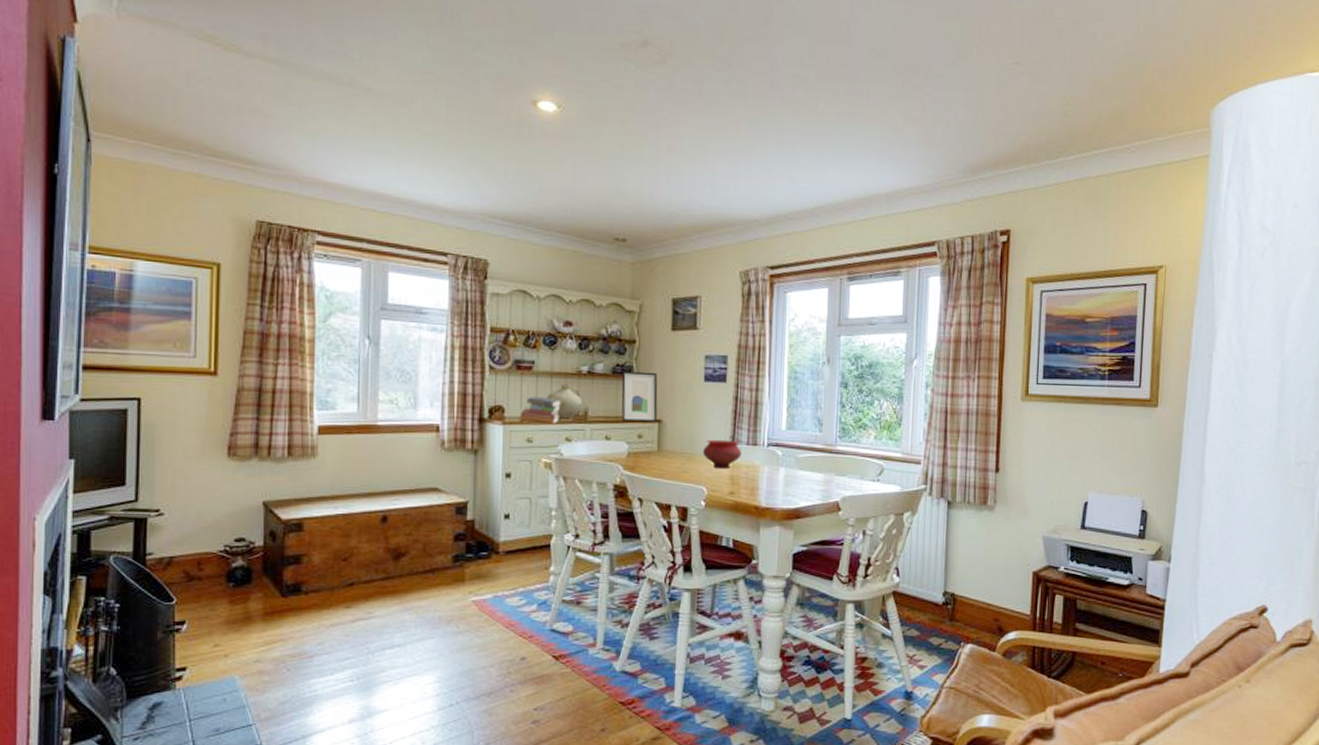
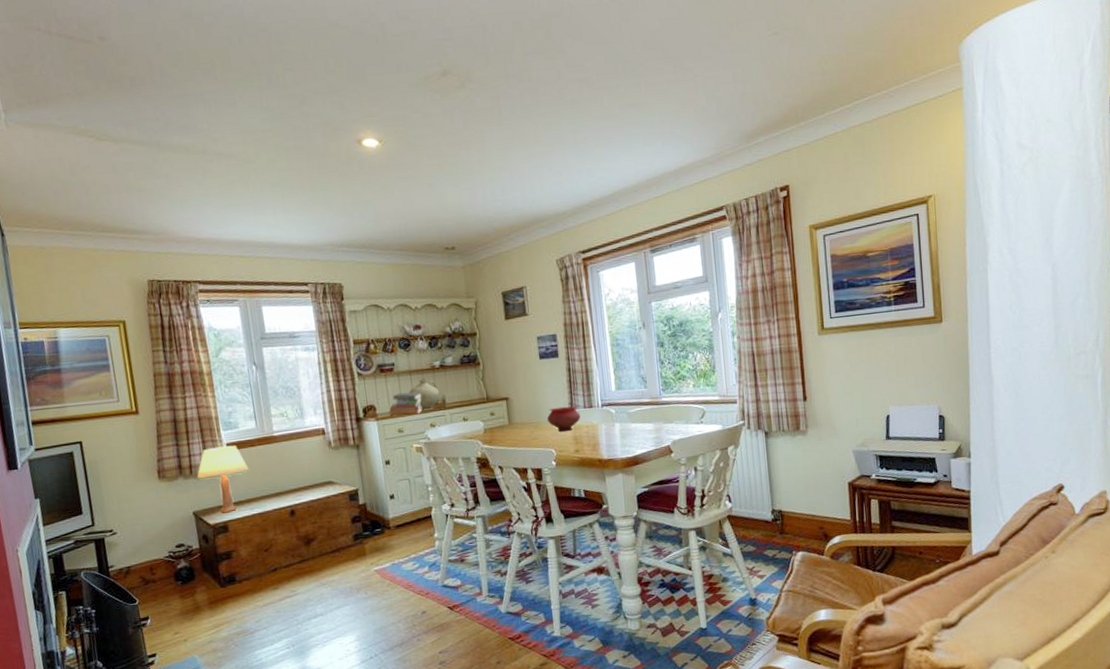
table lamp: none [275,427,340,509] -> present [197,445,249,514]
picture frame: present [621,371,658,423] -> none [468,357,505,403]

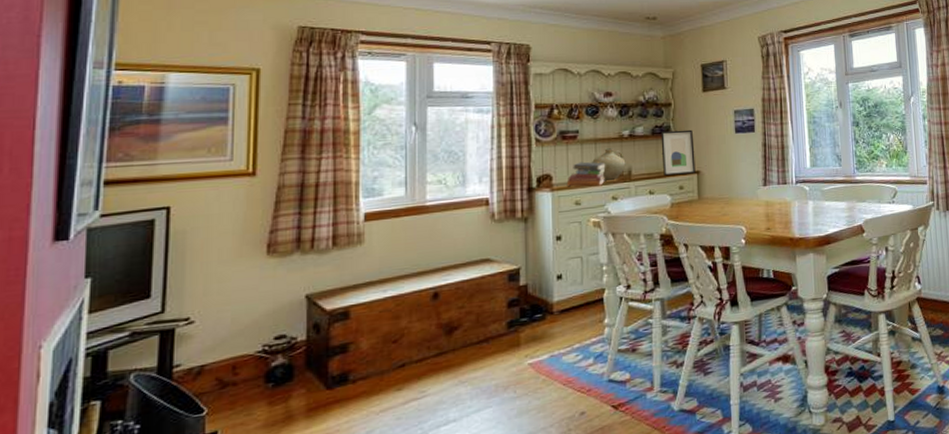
table lamp: present [197,445,249,514] -> none [319,215,388,297]
picture frame: none [468,357,505,403] -> present [660,129,696,176]
bowl: present [546,406,581,432] -> none [738,182,774,208]

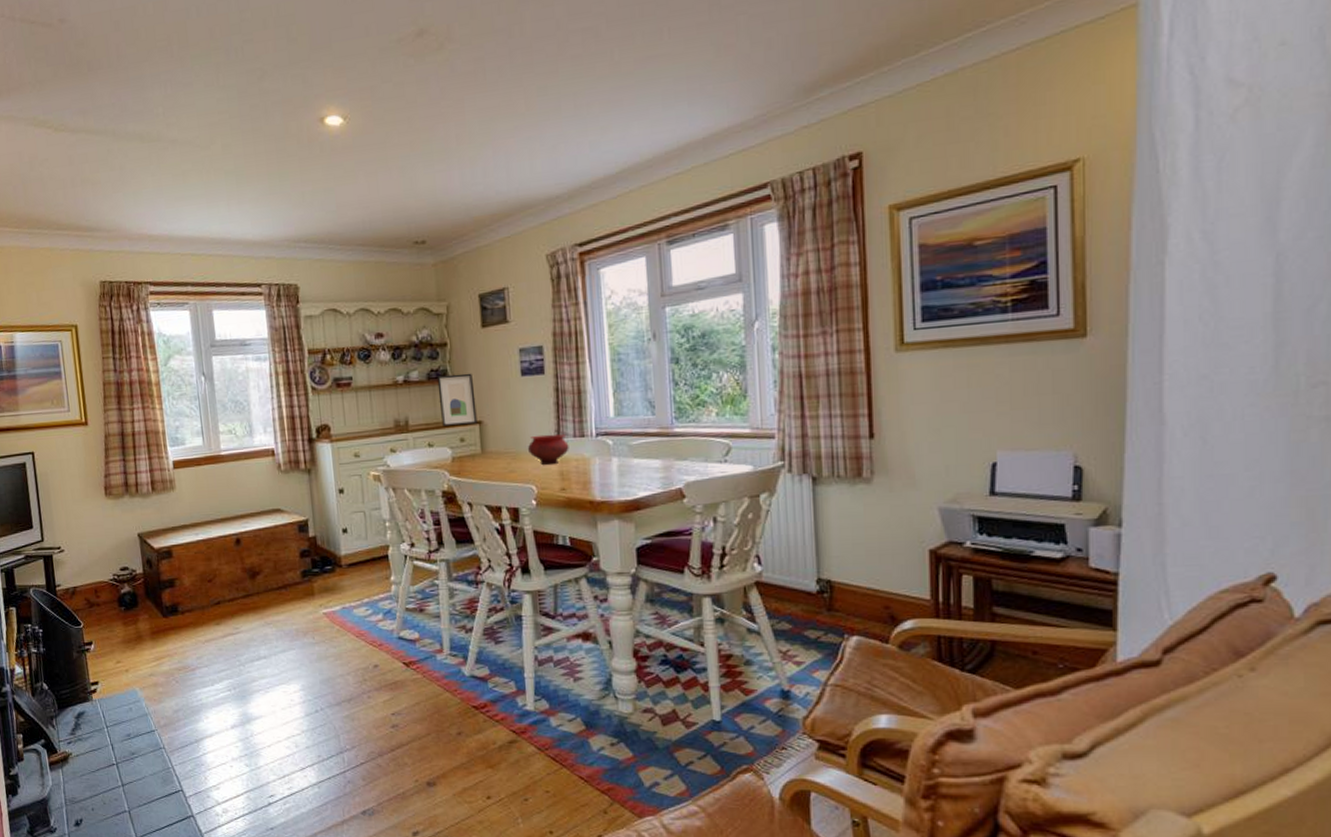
books: present [566,161,606,187] -> none [344,411,382,438]
ceramic jug: present [592,147,626,180] -> none [368,395,402,431]
bowl: none [738,182,774,208] -> present [527,434,569,465]

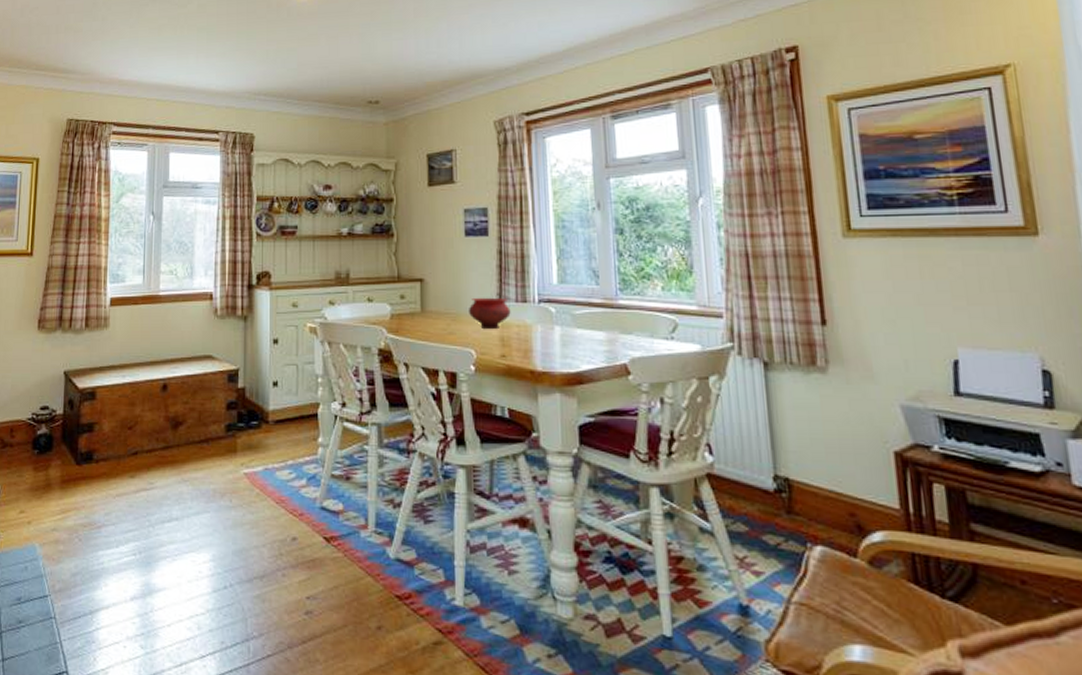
picture frame: present [437,373,478,427] -> none [381,230,419,283]

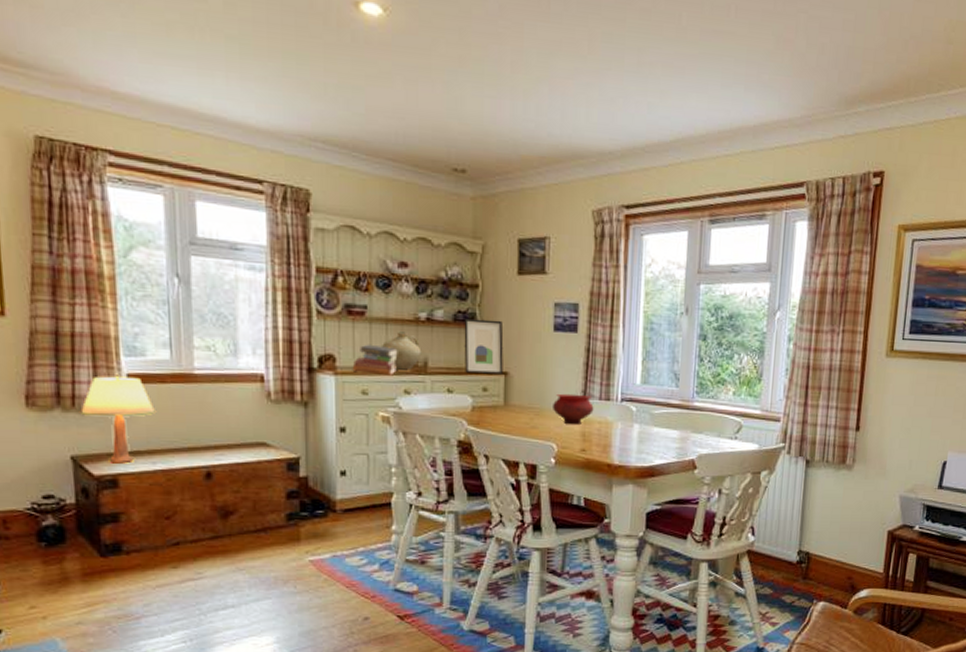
table lamp: none [75,299,128,377] -> present [81,375,155,464]
books: none [284,260,323,288] -> present [352,344,398,376]
ceramic jug: none [310,245,344,282] -> present [382,330,422,370]
picture frame: none [381,230,419,283] -> present [464,318,504,375]

